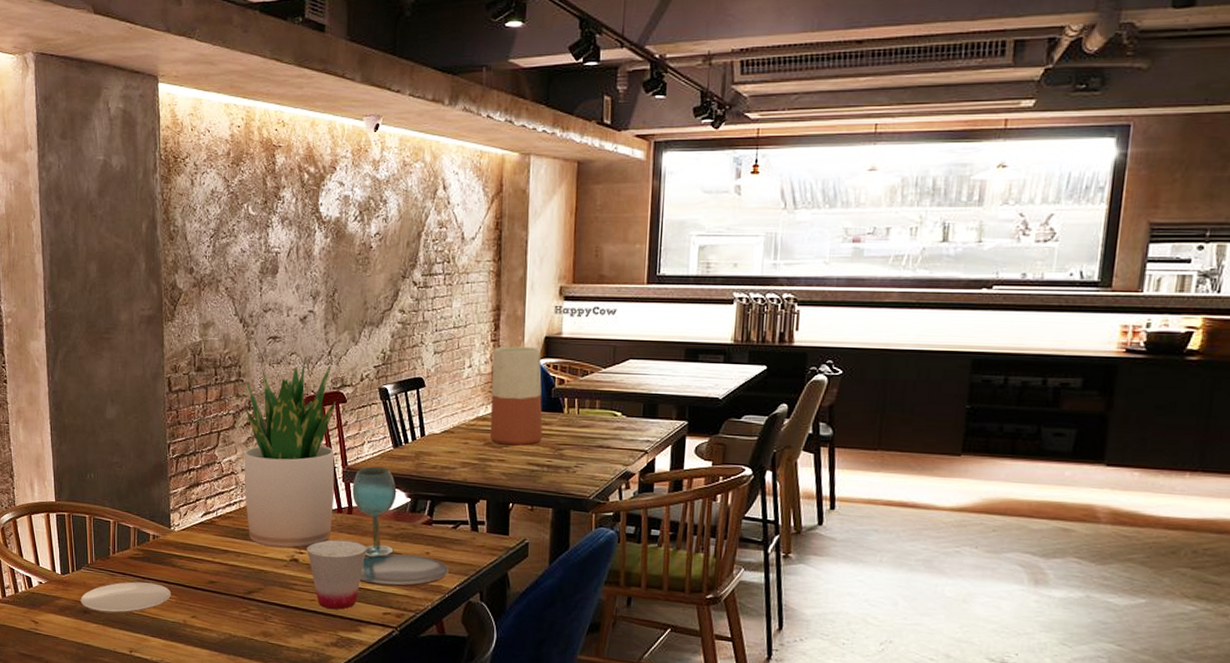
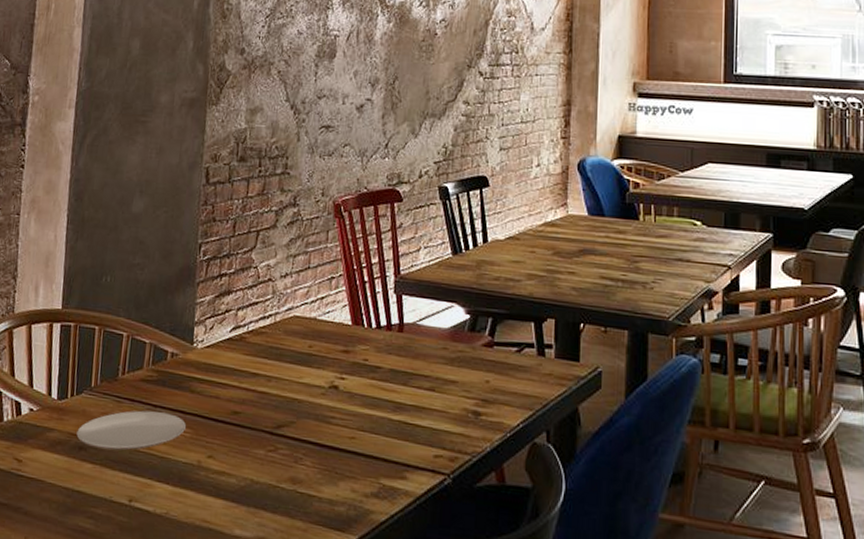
planter: present [244,359,336,548] -> none [281,151,391,372]
cup: present [307,540,367,610] -> none [349,363,419,450]
wine glass: present [352,466,397,557] -> none [404,276,455,386]
plate: present [359,553,450,587] -> none [408,381,512,423]
vase: present [490,346,543,446] -> none [559,144,617,257]

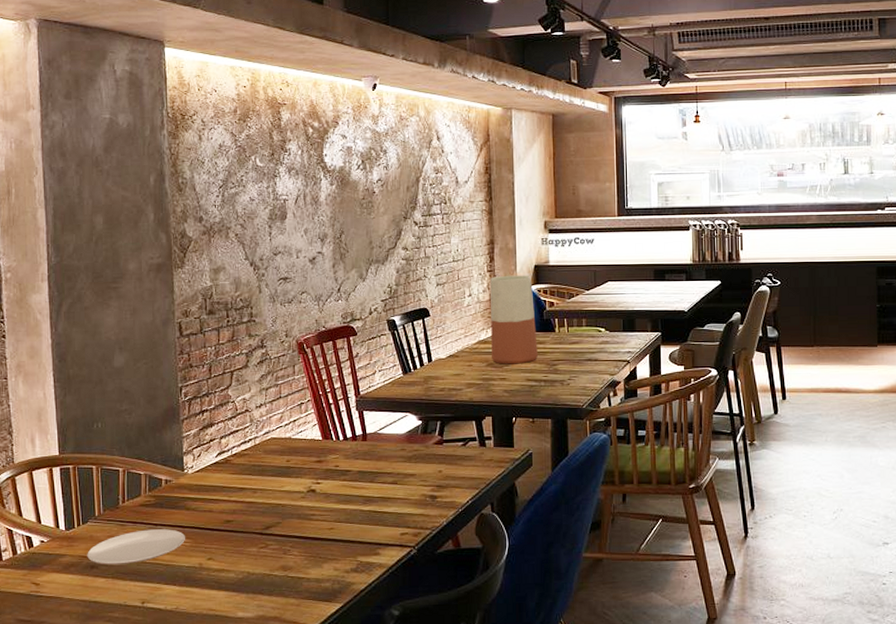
vase: none [559,144,617,257] -> present [490,275,538,365]

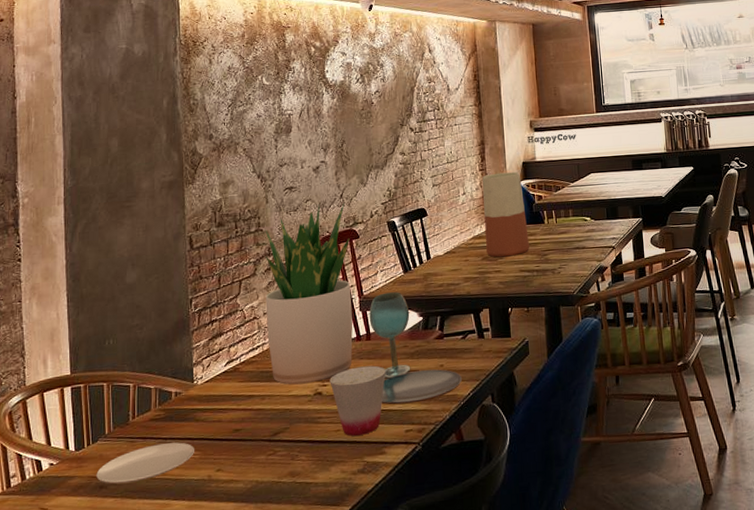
planter: none [257,296,349,480] -> present [264,202,353,385]
cup: none [323,466,383,535] -> present [330,365,387,436]
wine glass: none [366,393,408,481] -> present [369,292,411,378]
plate: none [376,474,462,507] -> present [381,369,463,405]

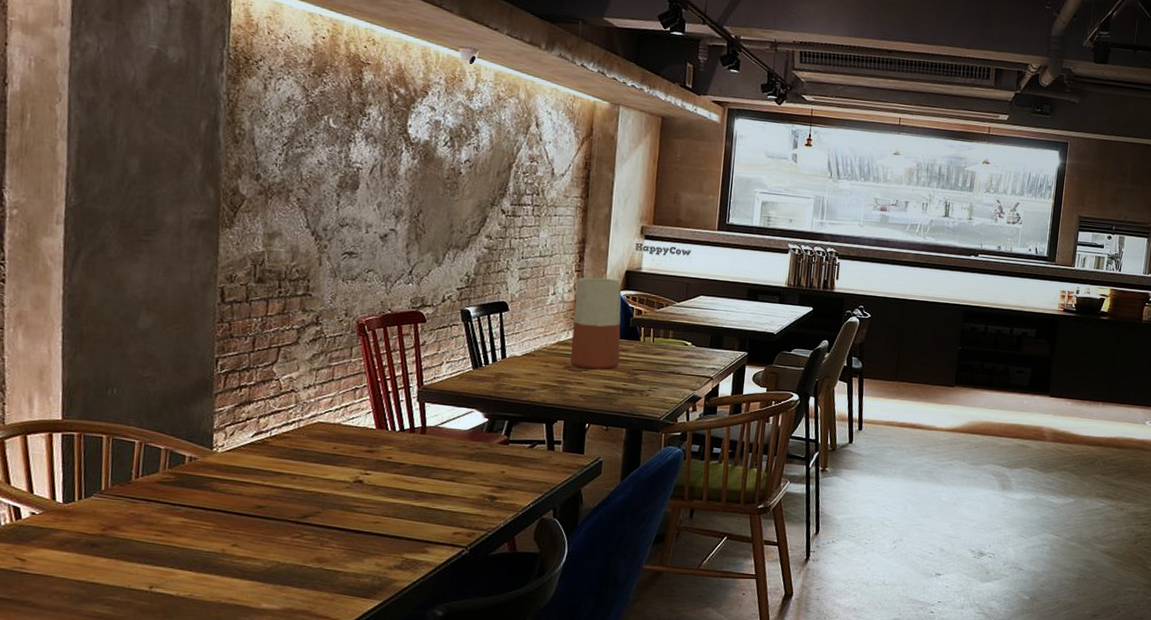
plate: present [96,442,195,485] -> none [87,509,209,546]
planter: present [264,202,353,385] -> none [305,277,414,469]
cup: present [330,365,387,436] -> none [373,460,440,531]
wine glass: present [369,292,411,378] -> none [427,386,474,477]
plate: present [381,369,463,405] -> none [429,473,524,506]

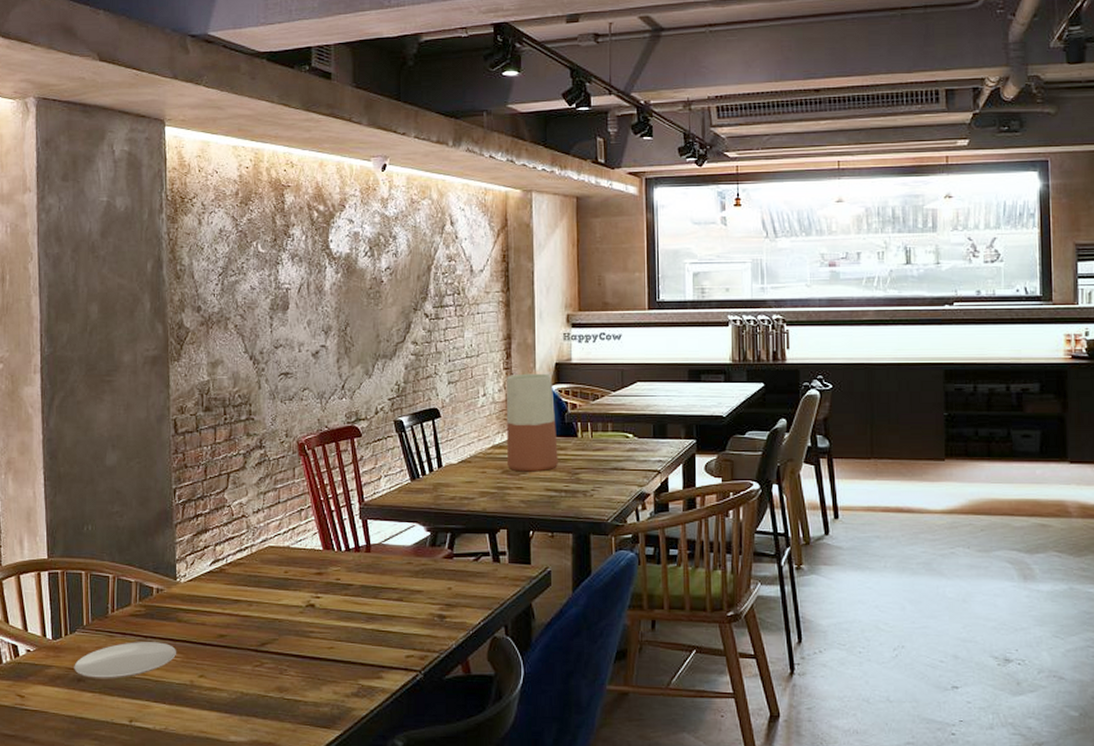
plate: none [87,509,209,546] -> present [74,642,177,680]

